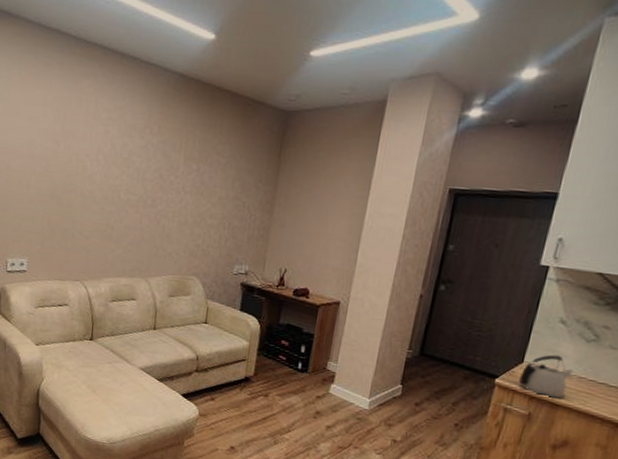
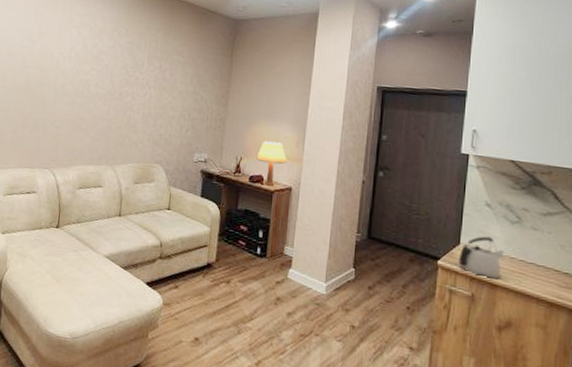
table lamp: none [302,251,337,301] -> present [256,140,287,187]

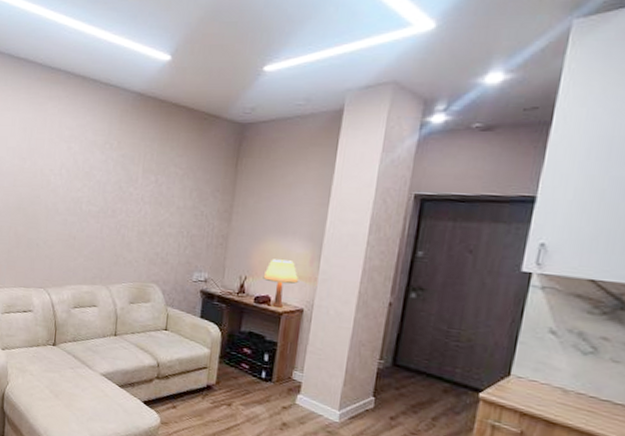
kettle: present [459,236,505,279] -> none [506,367,571,416]

